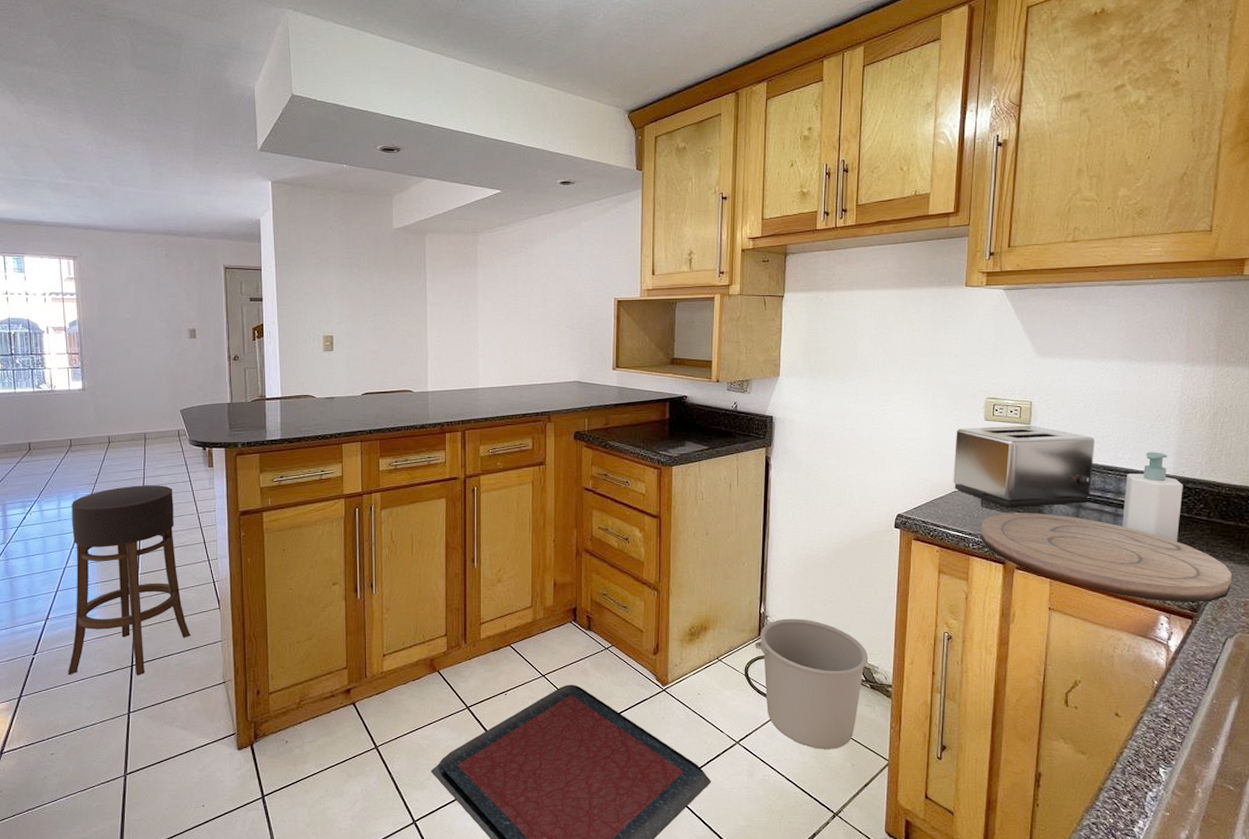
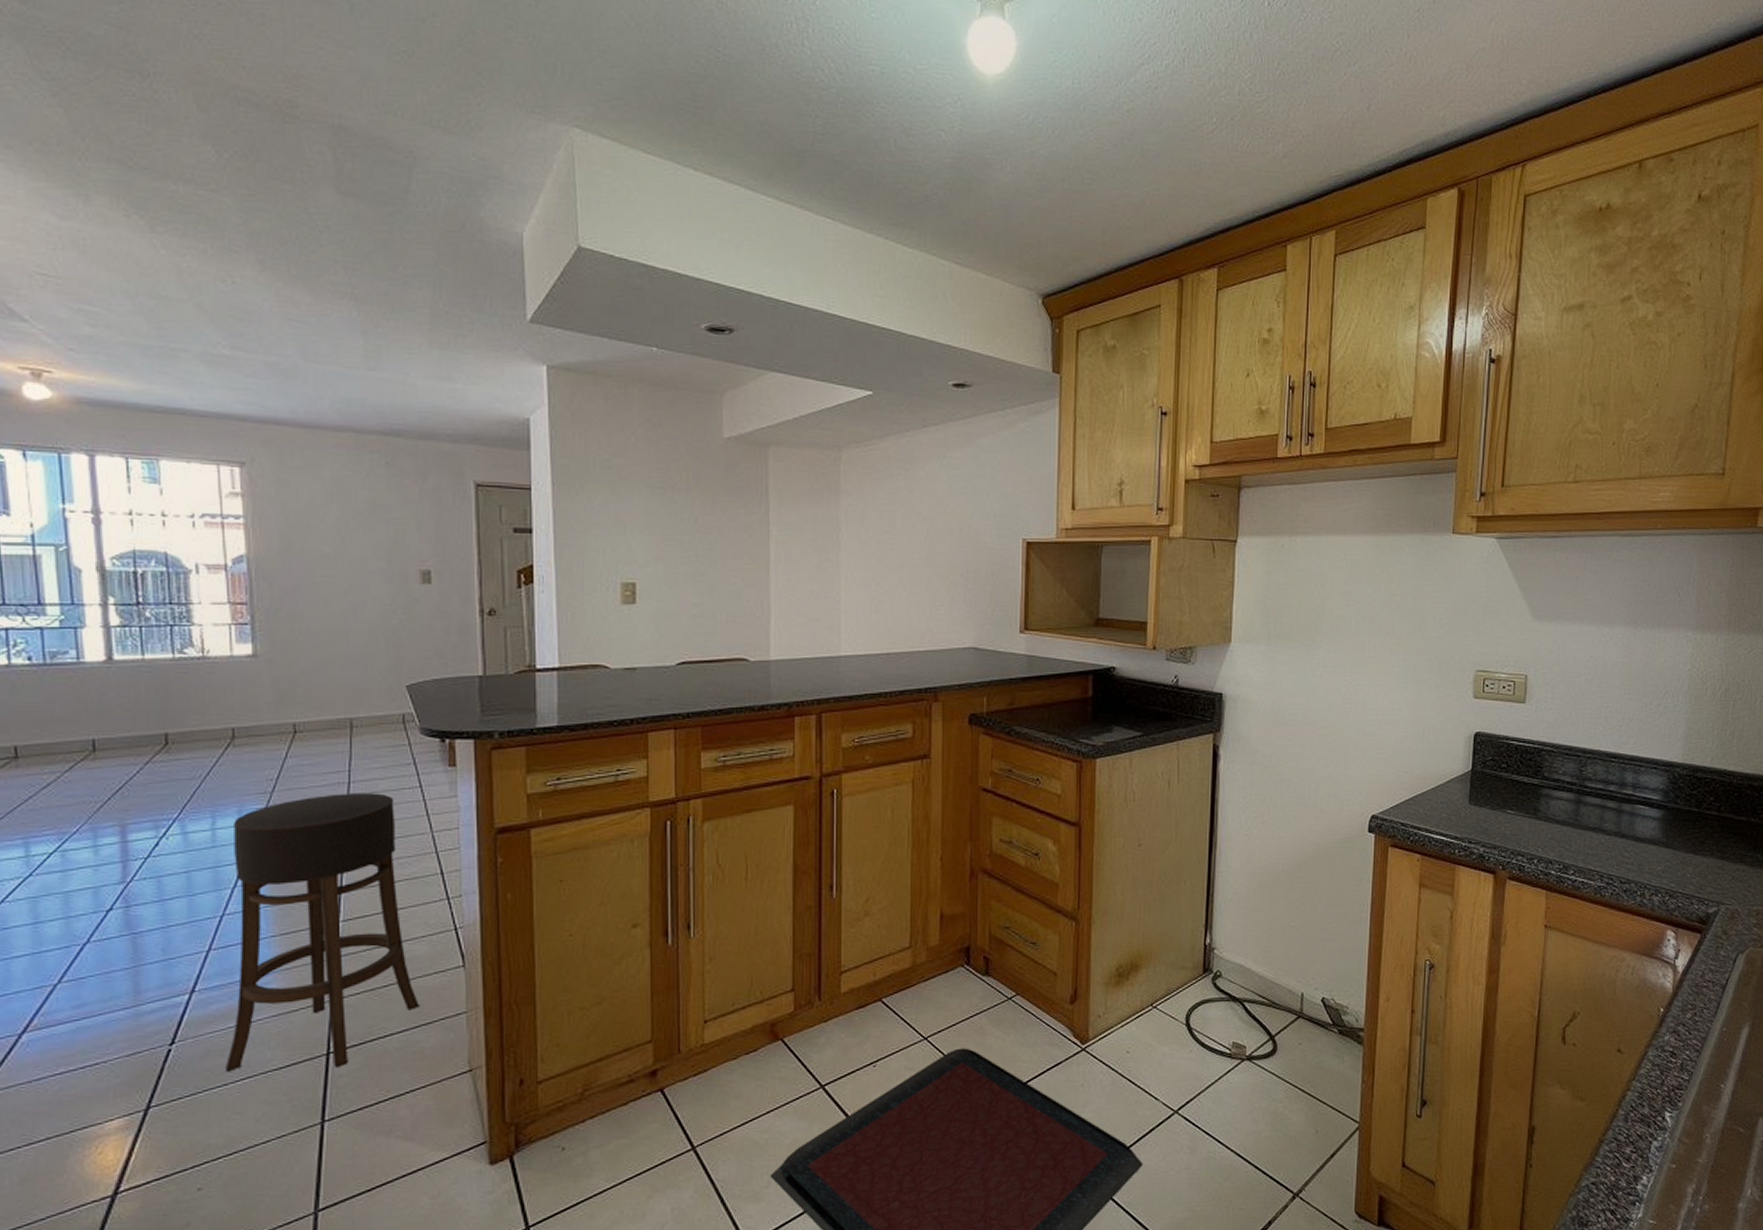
bucket: present [754,618,869,749] -> none [1198,950,1337,1114]
toaster: present [953,425,1096,508] -> none [1437,703,1598,805]
cutting board: present [980,513,1233,603] -> none [1467,810,1744,915]
soap bottle: present [1122,452,1183,542] -> none [1626,735,1692,842]

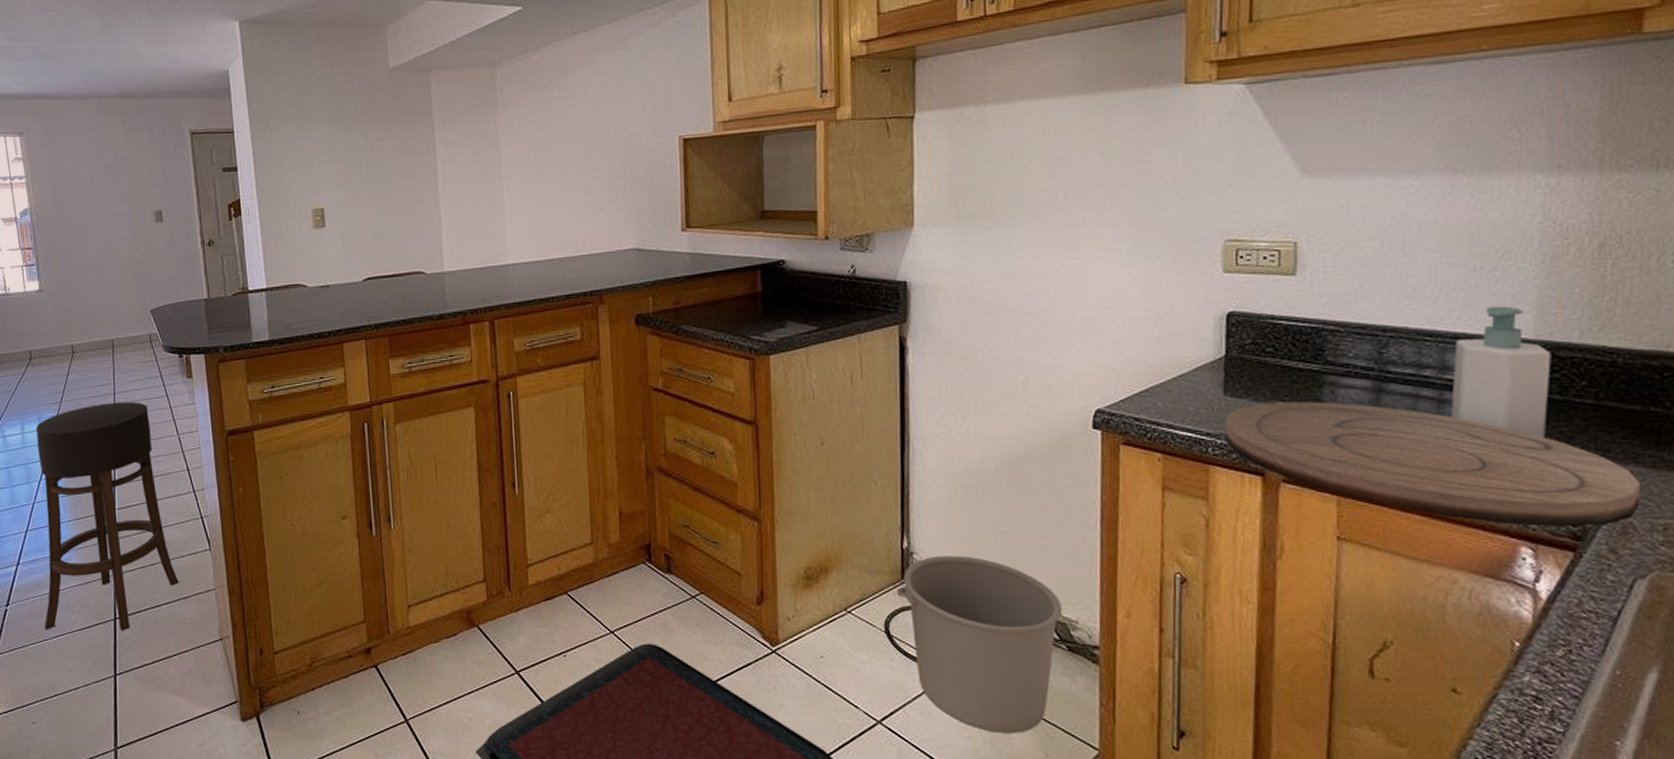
bucket: none [1198,950,1337,1114] -> present [896,556,1063,733]
cutting board: none [1467,810,1744,915] -> present [1224,401,1642,528]
soap bottle: none [1626,735,1692,842] -> present [1451,306,1551,438]

